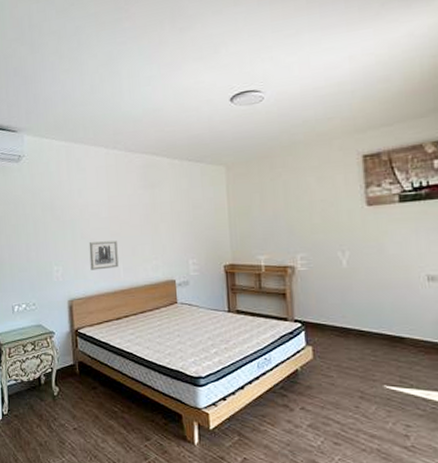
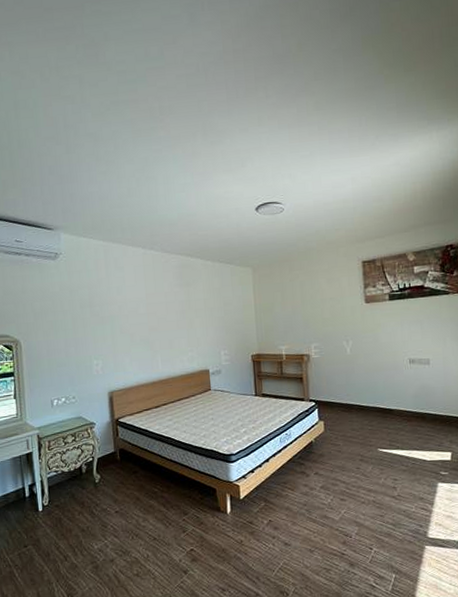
wall art: present [89,241,119,270] -> none [128,335,157,363]

